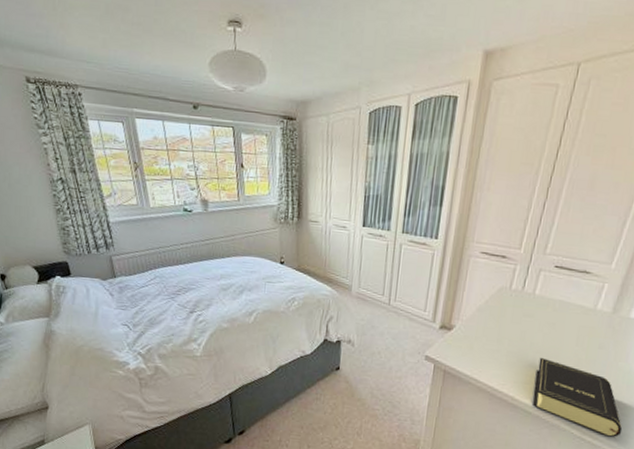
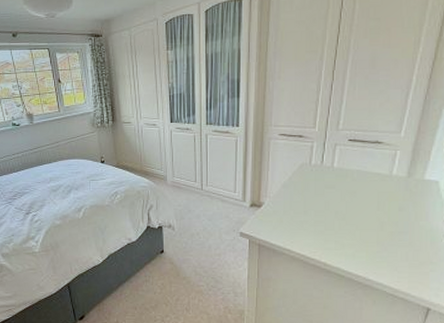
book: present [533,358,623,437] -> none [343,225,432,292]

